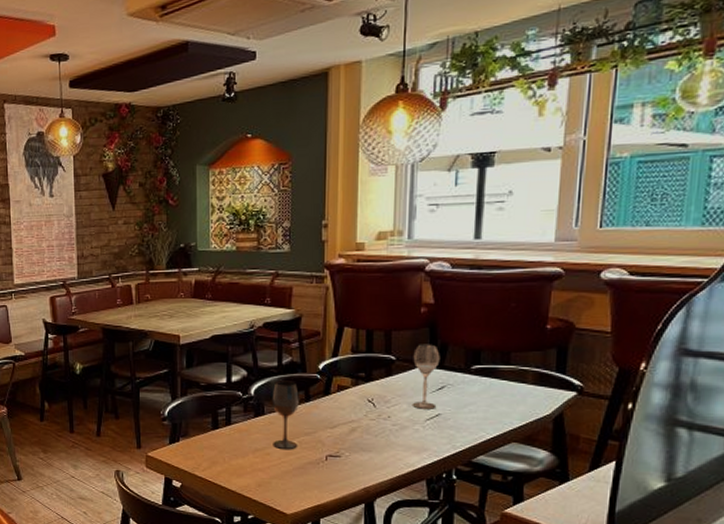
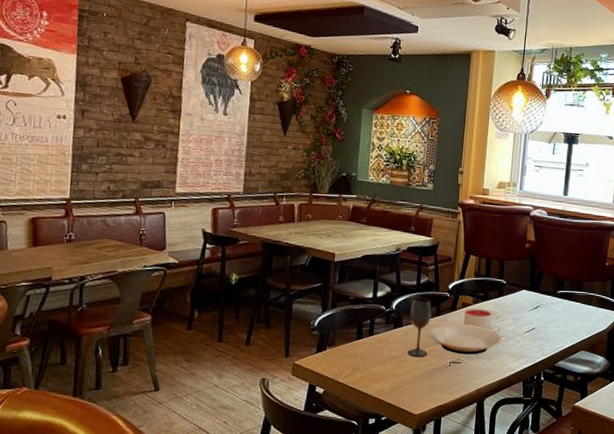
plate: none [296,410,394,447] -> present [427,323,502,355]
candle: none [341,391,378,416] -> present [464,308,492,329]
wineglass: present [413,344,440,409] -> none [517,272,537,324]

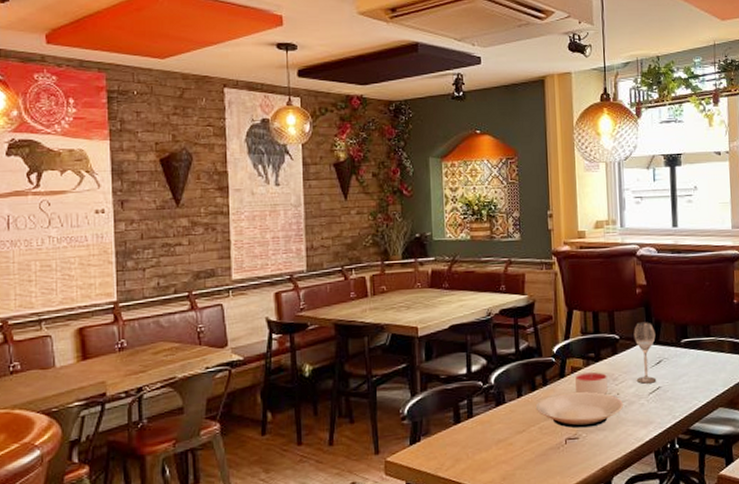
wine glass: present [407,297,432,357] -> none [511,366,538,437]
wineglass: none [517,272,537,324] -> present [633,322,657,384]

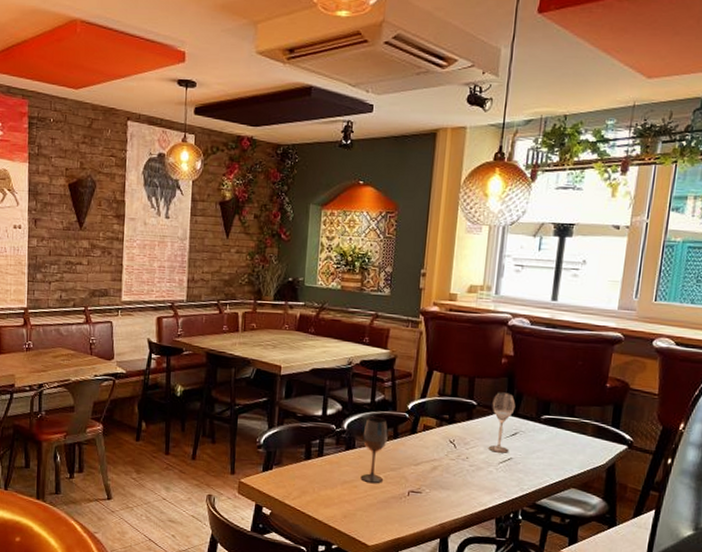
wine glass: none [511,366,538,437] -> present [360,417,388,483]
plate: present [535,391,623,428] -> none [383,448,471,485]
candle: present [575,371,608,395] -> none [425,431,459,457]

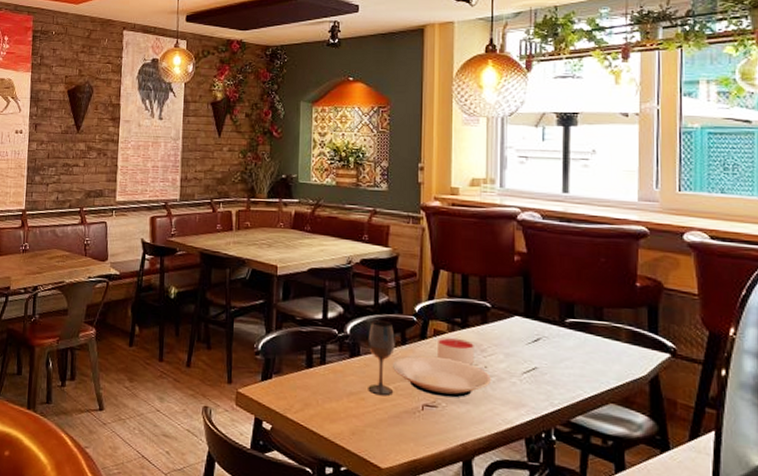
plate: none [383,448,471,485] -> present [392,355,491,398]
candle: none [425,431,459,457] -> present [438,337,474,365]
wineglass: present [489,392,516,453] -> none [508,292,535,362]

